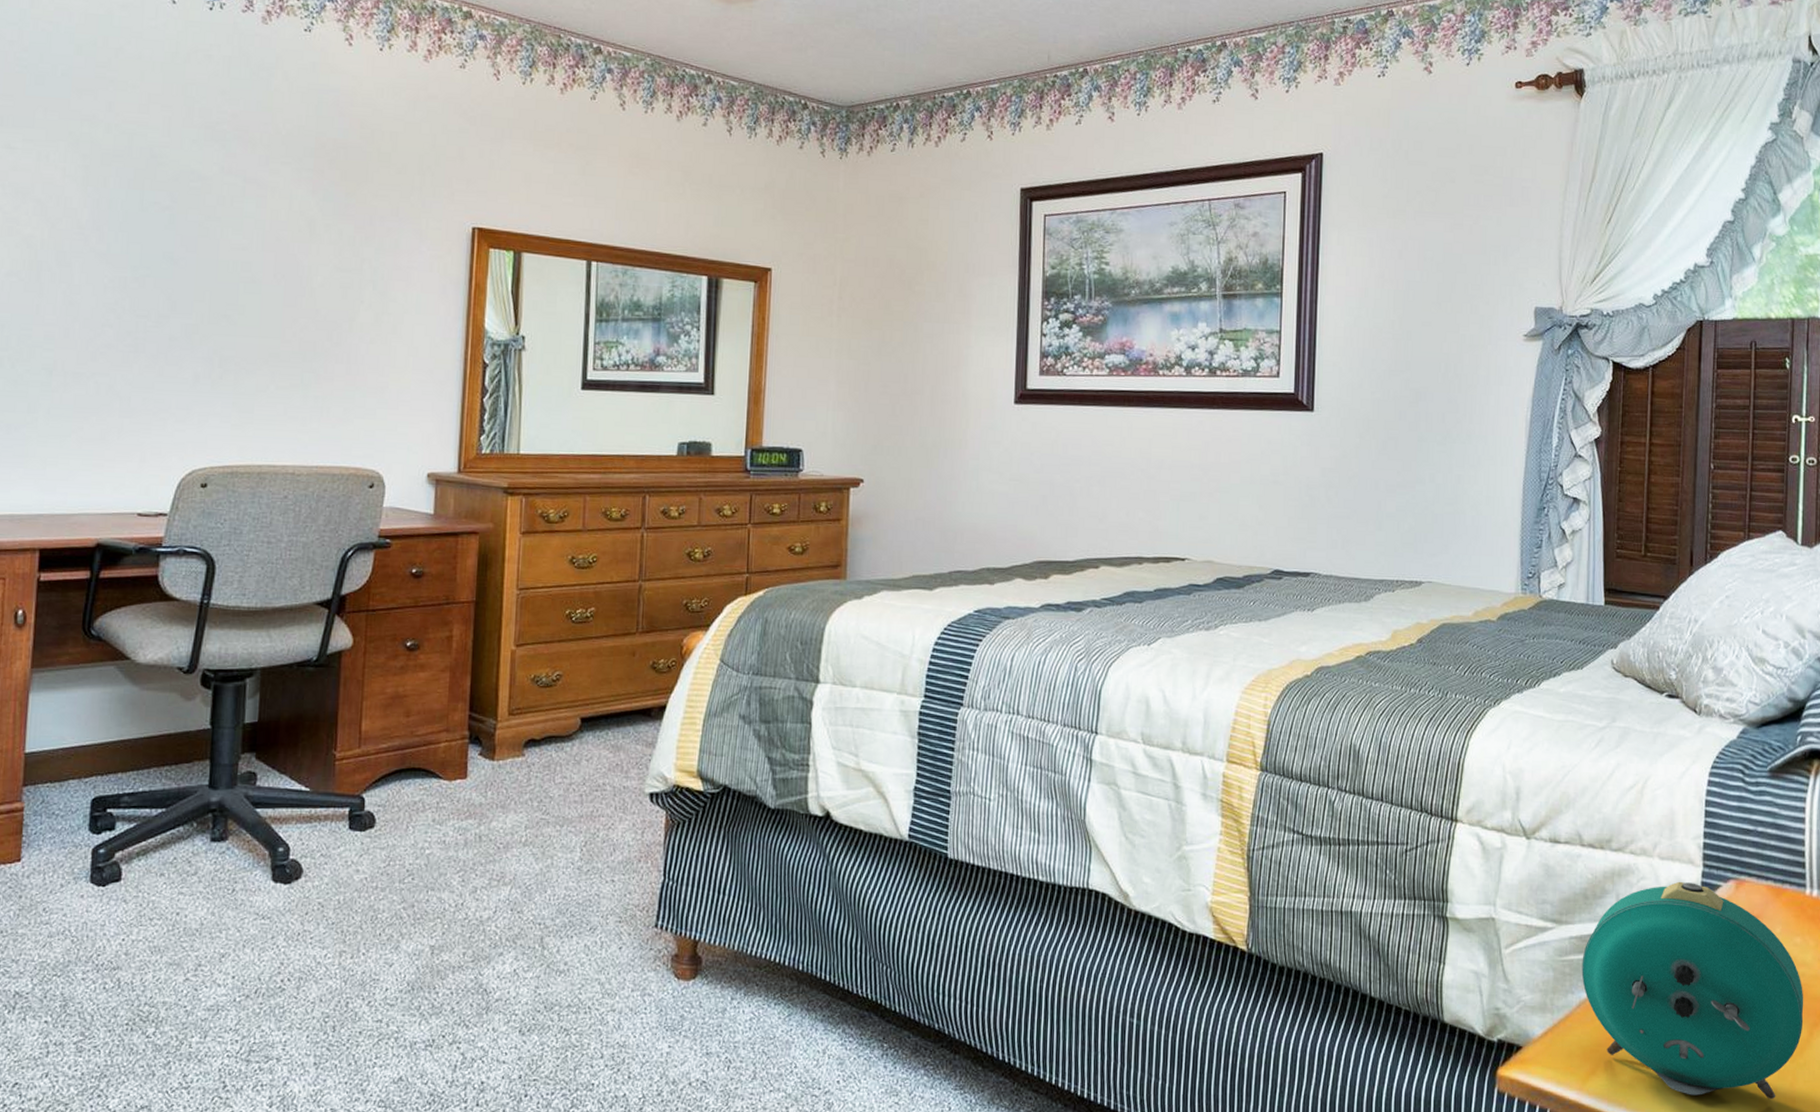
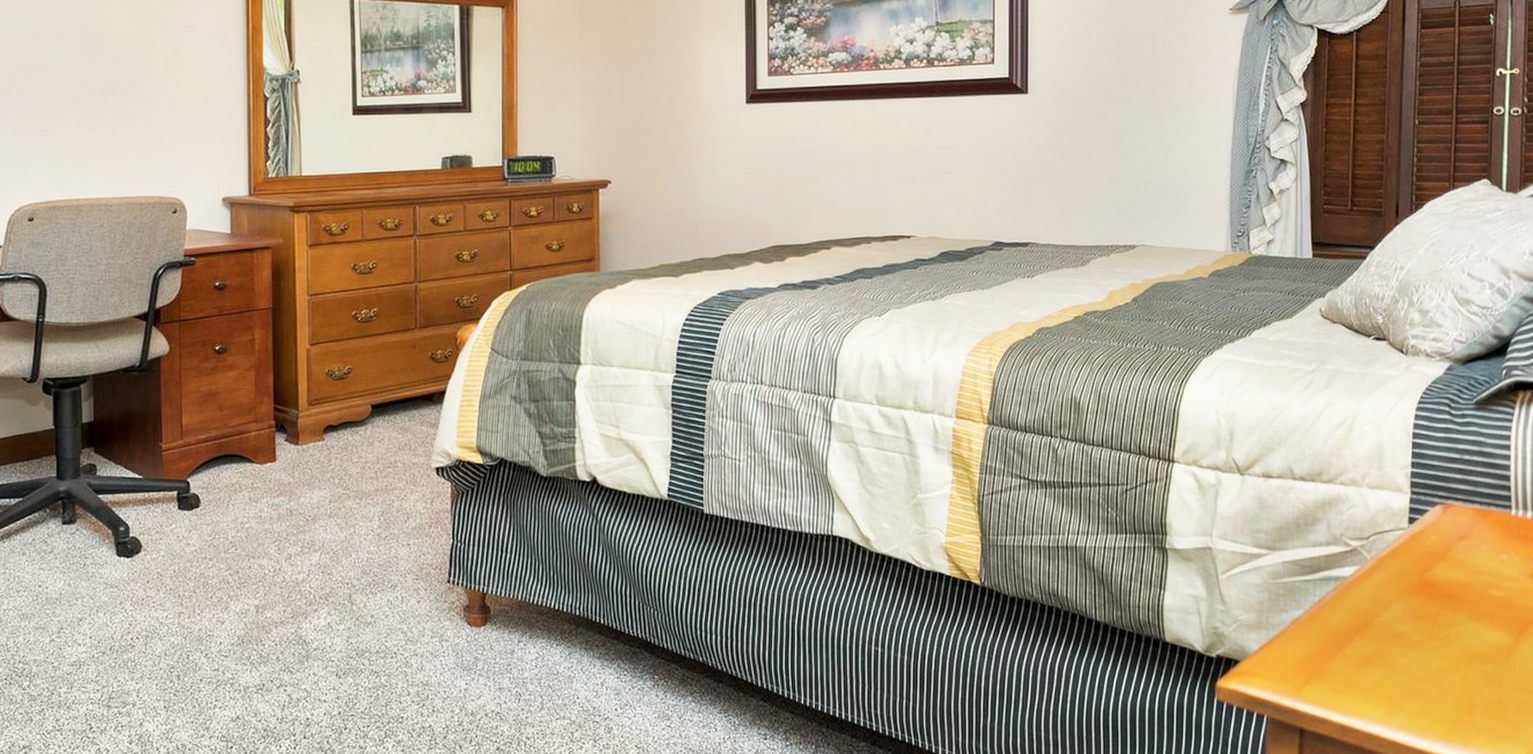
alarm clock: present [1581,881,1804,1100] -> none [1295,507,1510,701]

